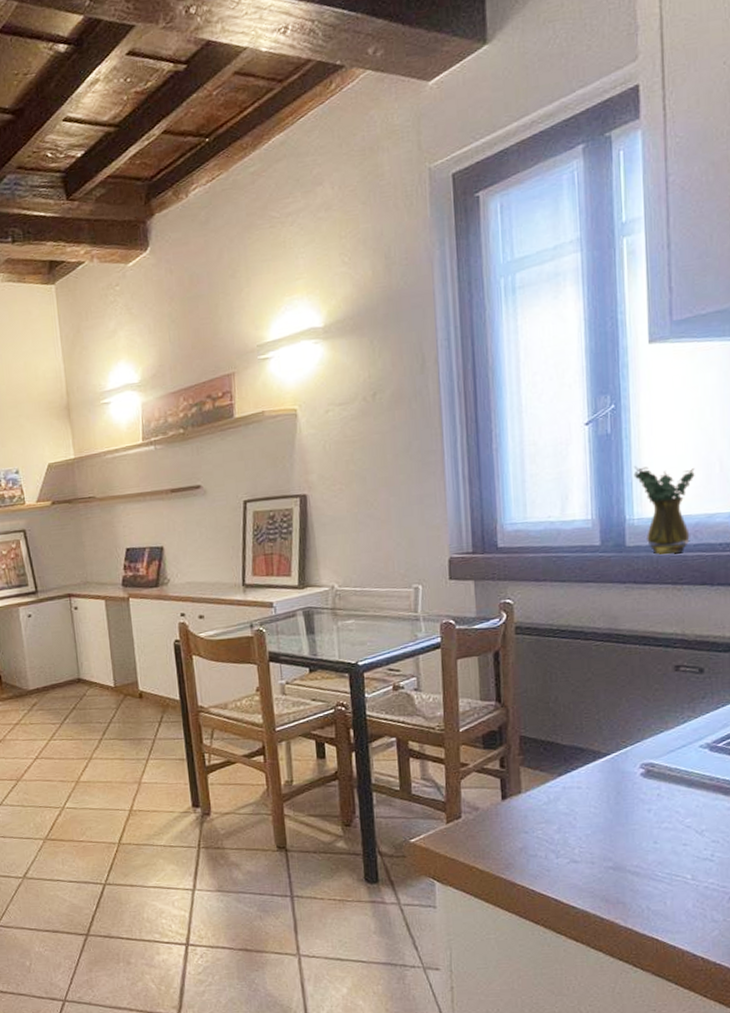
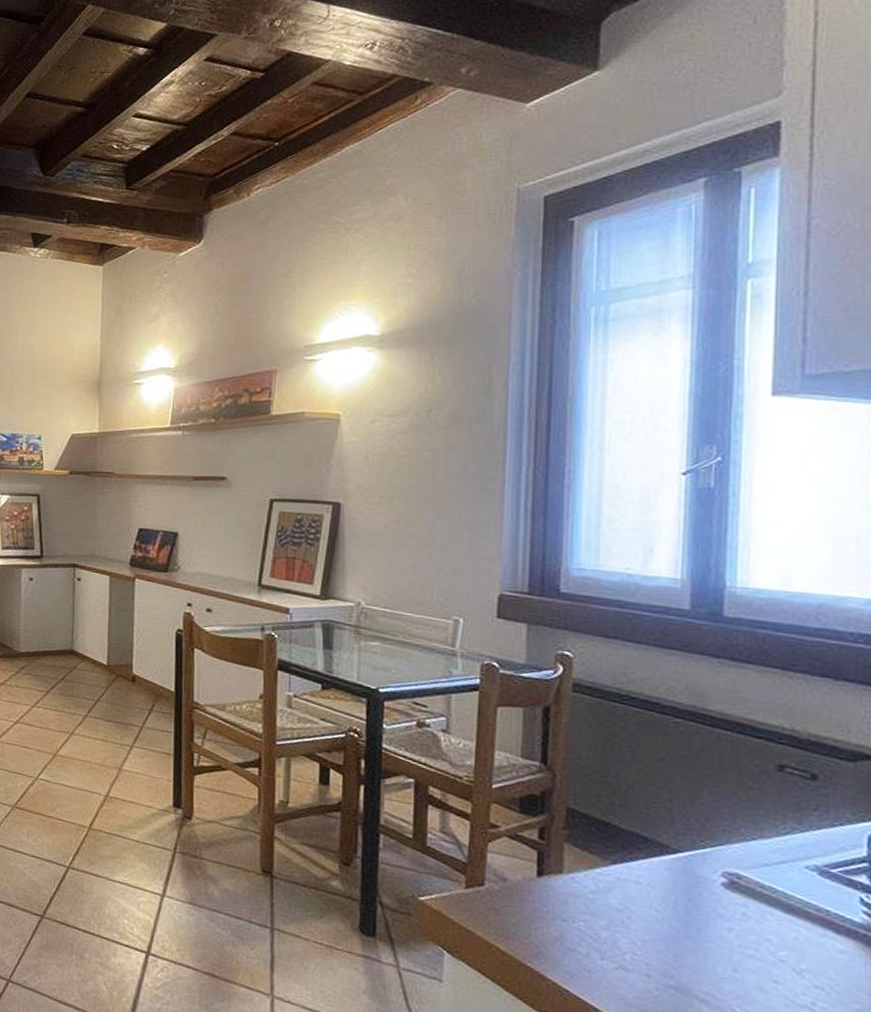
vase: present [633,465,695,555] -> none [740,527,822,636]

